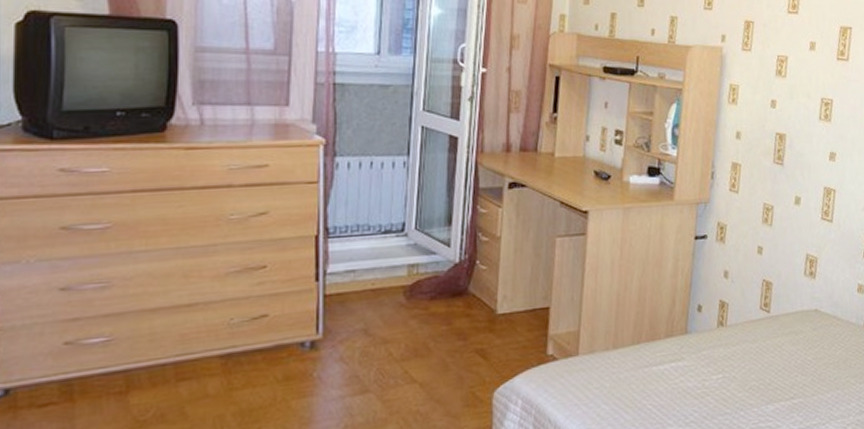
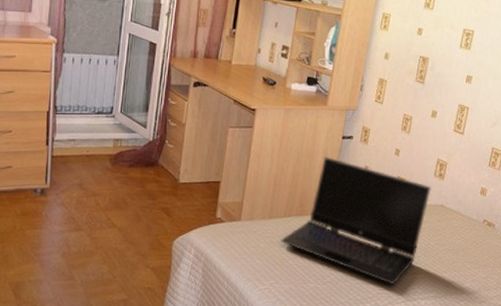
laptop computer: none [630,263,803,415] -> present [281,157,431,284]

